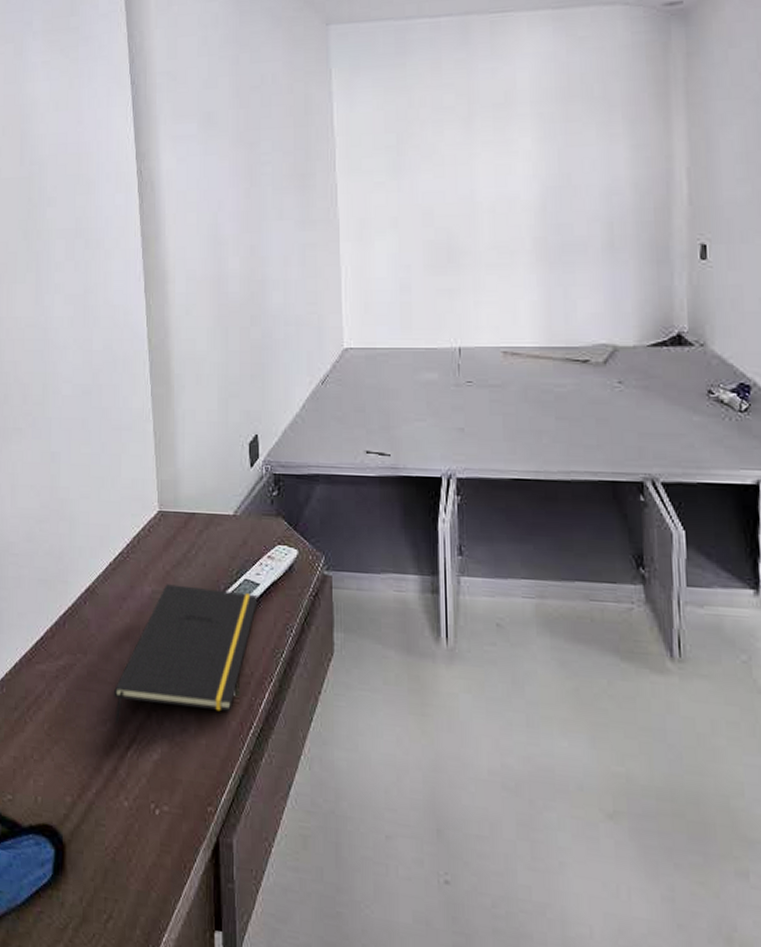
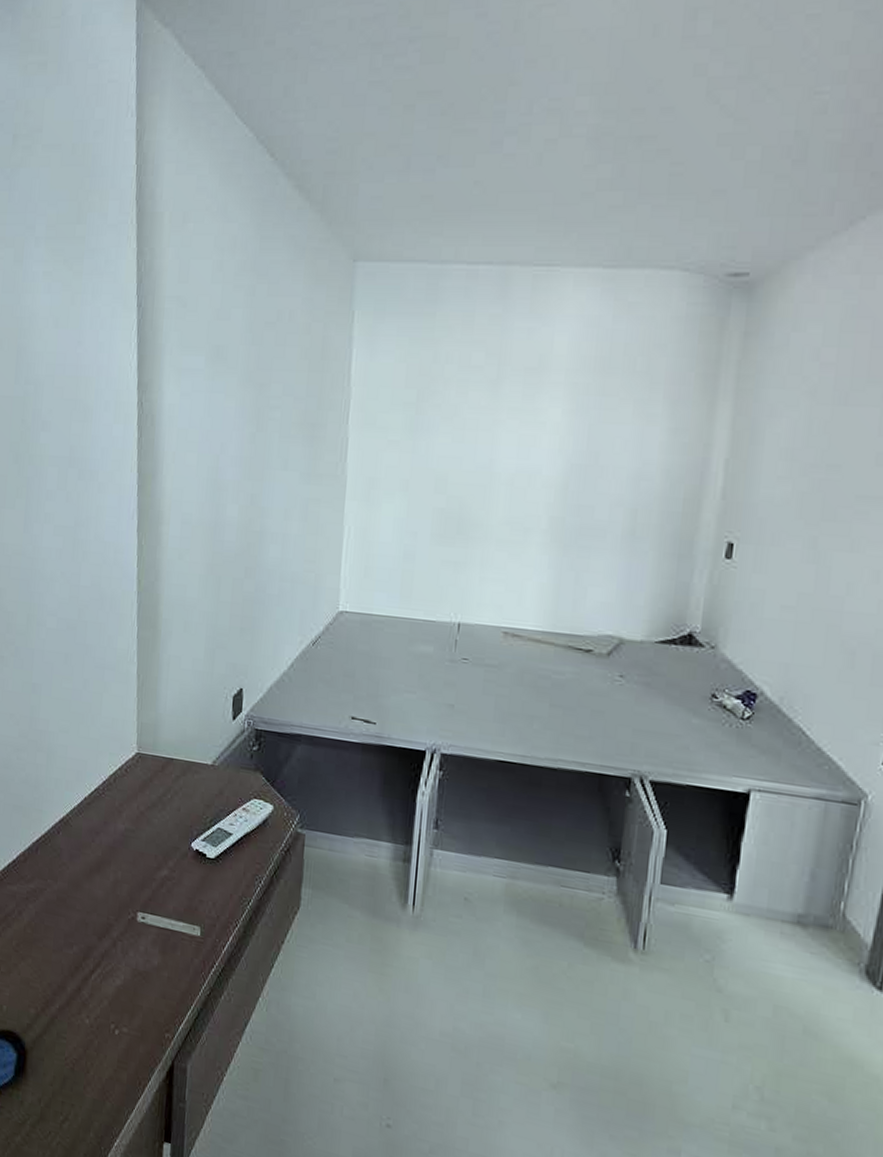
notepad: present [114,584,258,723] -> none [81,824,230,949]

